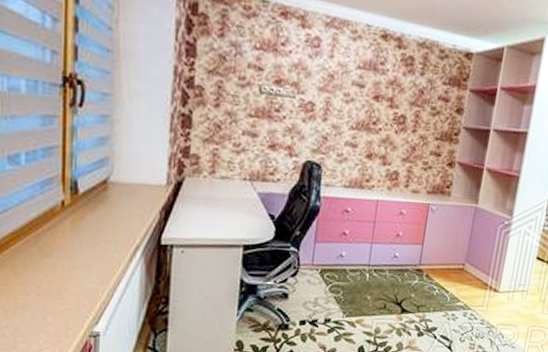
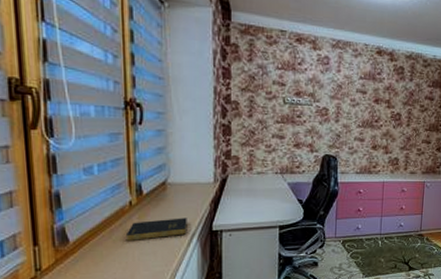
book: none [54,225,131,251] -> present [125,218,187,242]

